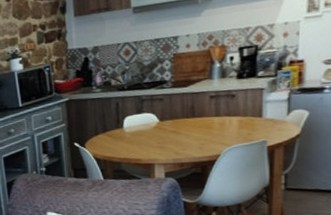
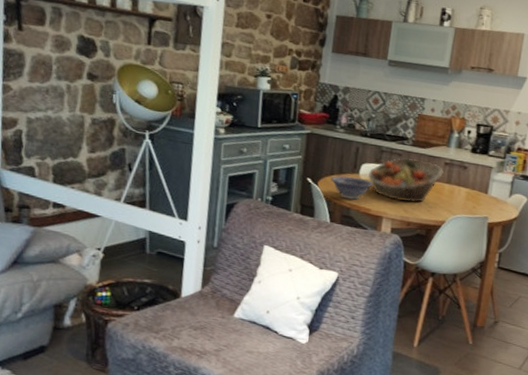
decorative bowl: none [96,131,140,155] -> present [330,176,374,201]
fruit basket: none [132,99,210,145] -> present [368,157,444,203]

